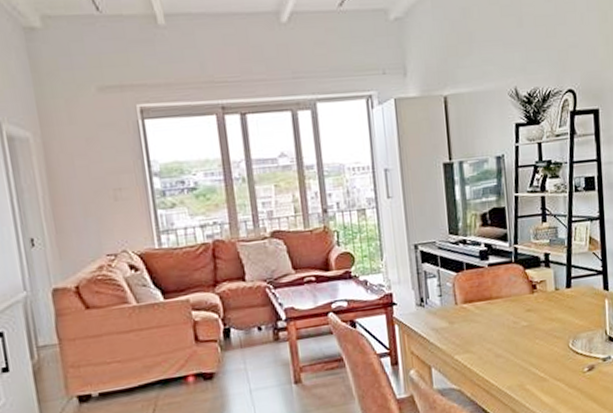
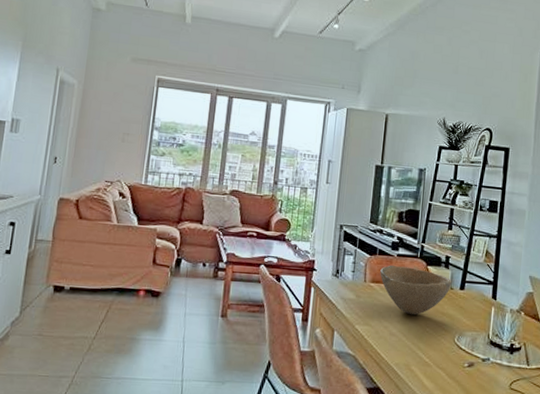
bowl: none [471,275,557,330] -> present [380,265,452,315]

